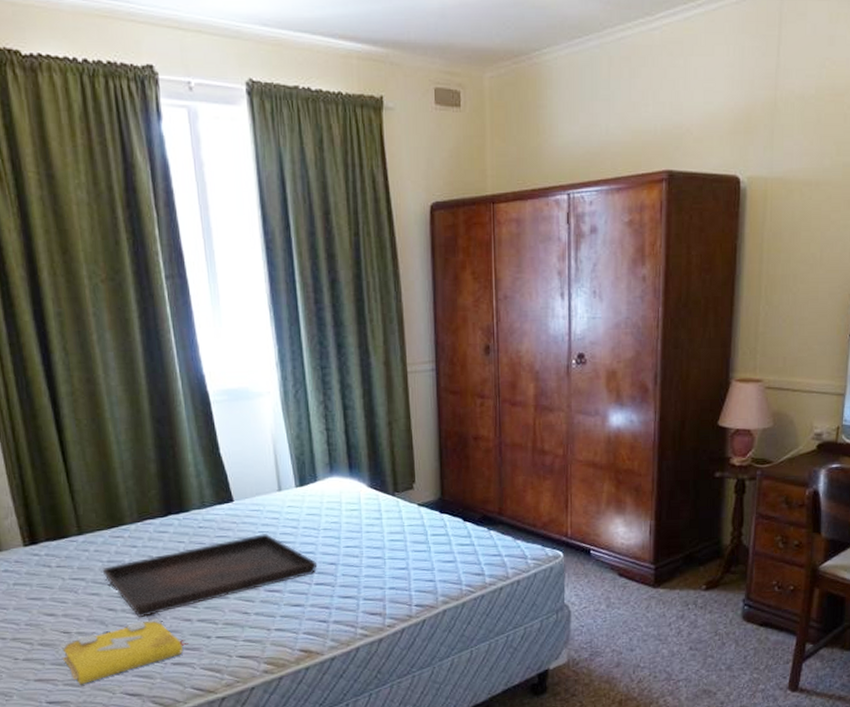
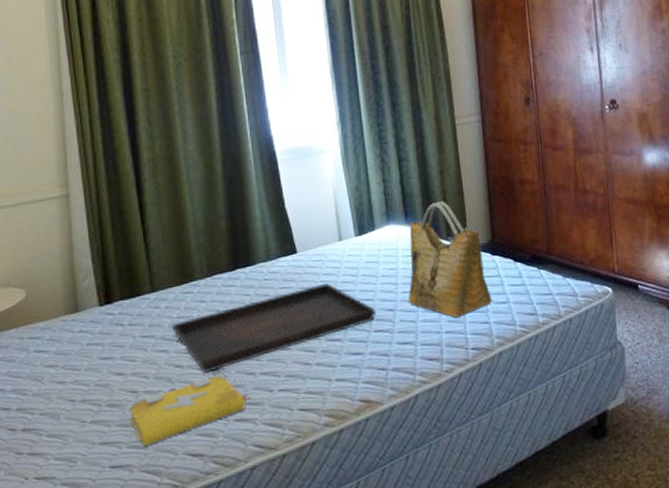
grocery bag: none [351,454,439,574] -> present [408,201,492,318]

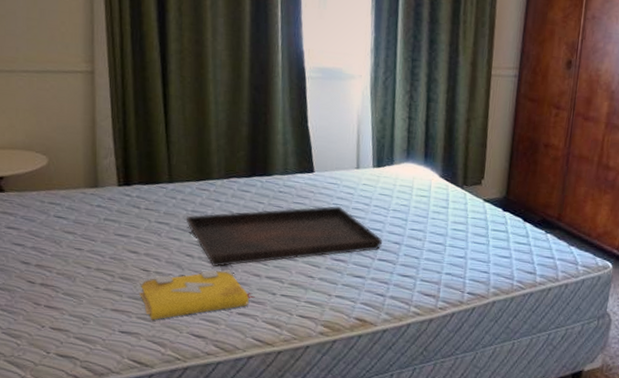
grocery bag: present [408,201,492,318] -> none [414,149,496,262]

